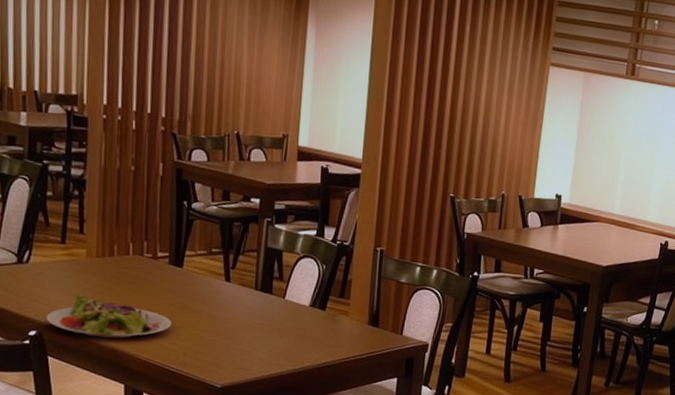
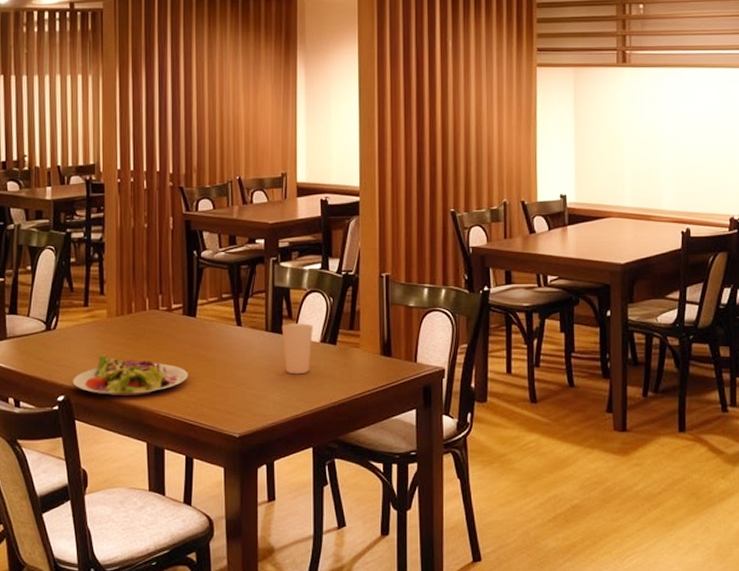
cup: none [271,285,303,335] -> present [281,323,313,375]

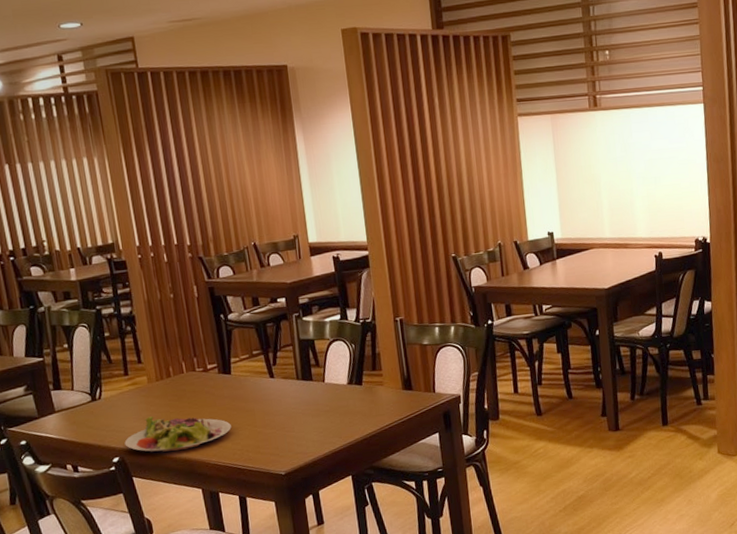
cup: present [281,323,313,375] -> none [310,369,341,415]

